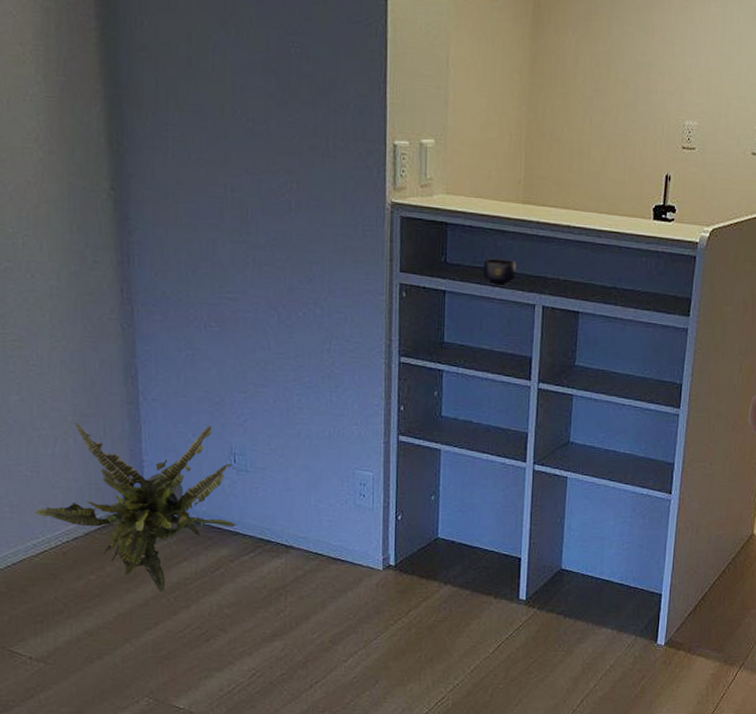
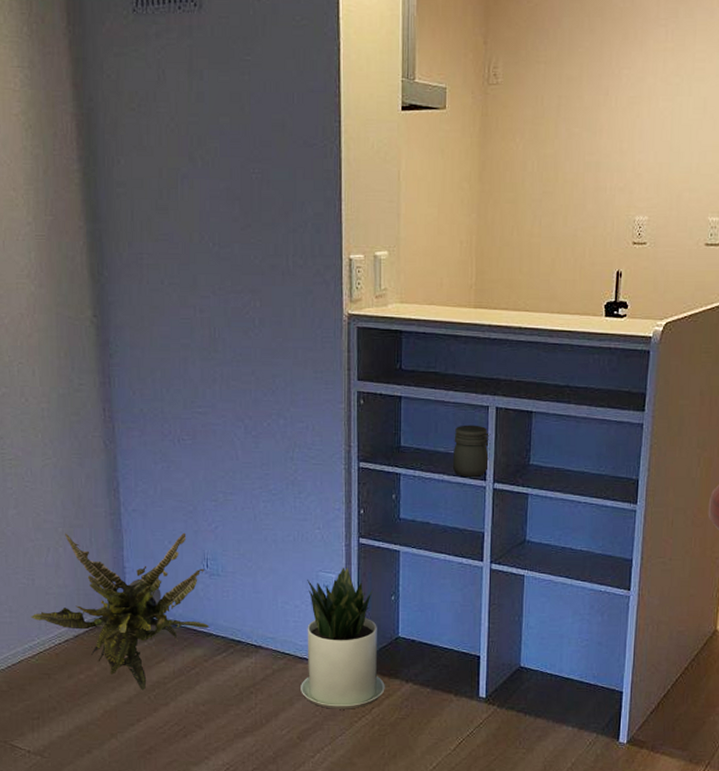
planter: none [334,465,423,612] -> present [301,567,385,709]
mug: present [483,258,516,284] -> none [437,363,469,387]
jar: none [498,322,537,376] -> present [453,425,491,477]

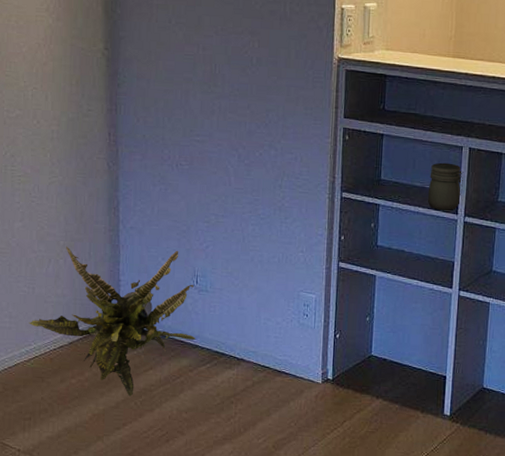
planter: present [301,567,385,709] -> none [278,288,357,422]

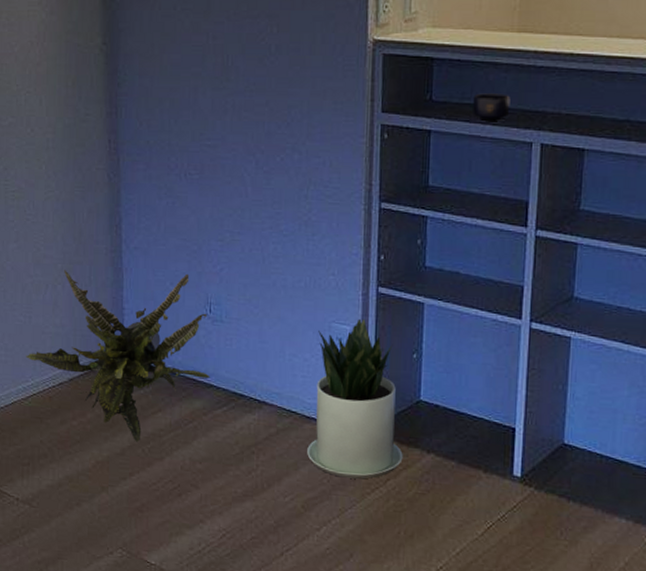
planter: none [278,288,357,422] -> present [307,318,403,479]
mug: none [417,105,446,128] -> present [473,93,511,121]
jar: present [428,162,464,210] -> none [489,163,534,222]

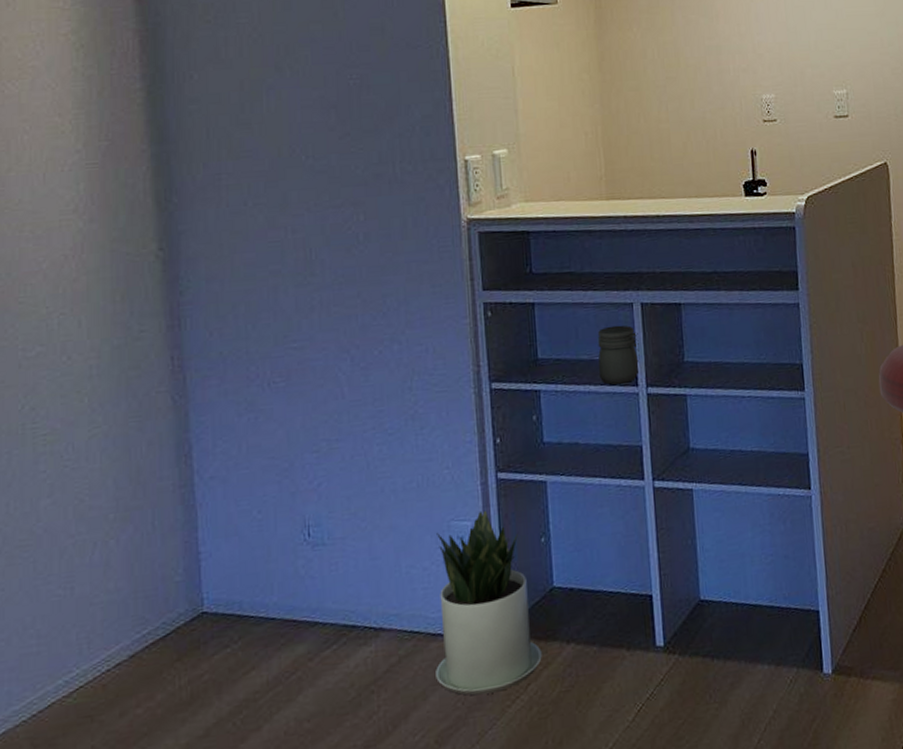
plant: present [26,270,210,442] -> none [67,496,314,716]
mug: present [473,93,511,121] -> none [572,259,608,287]
jar: none [489,163,534,222] -> present [597,325,640,385]

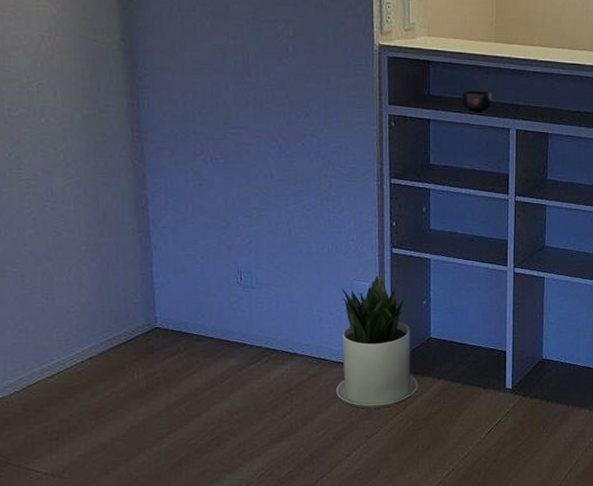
mug: none [572,259,608,287] -> present [463,90,492,112]
jar: present [597,325,640,385] -> none [479,145,512,191]

